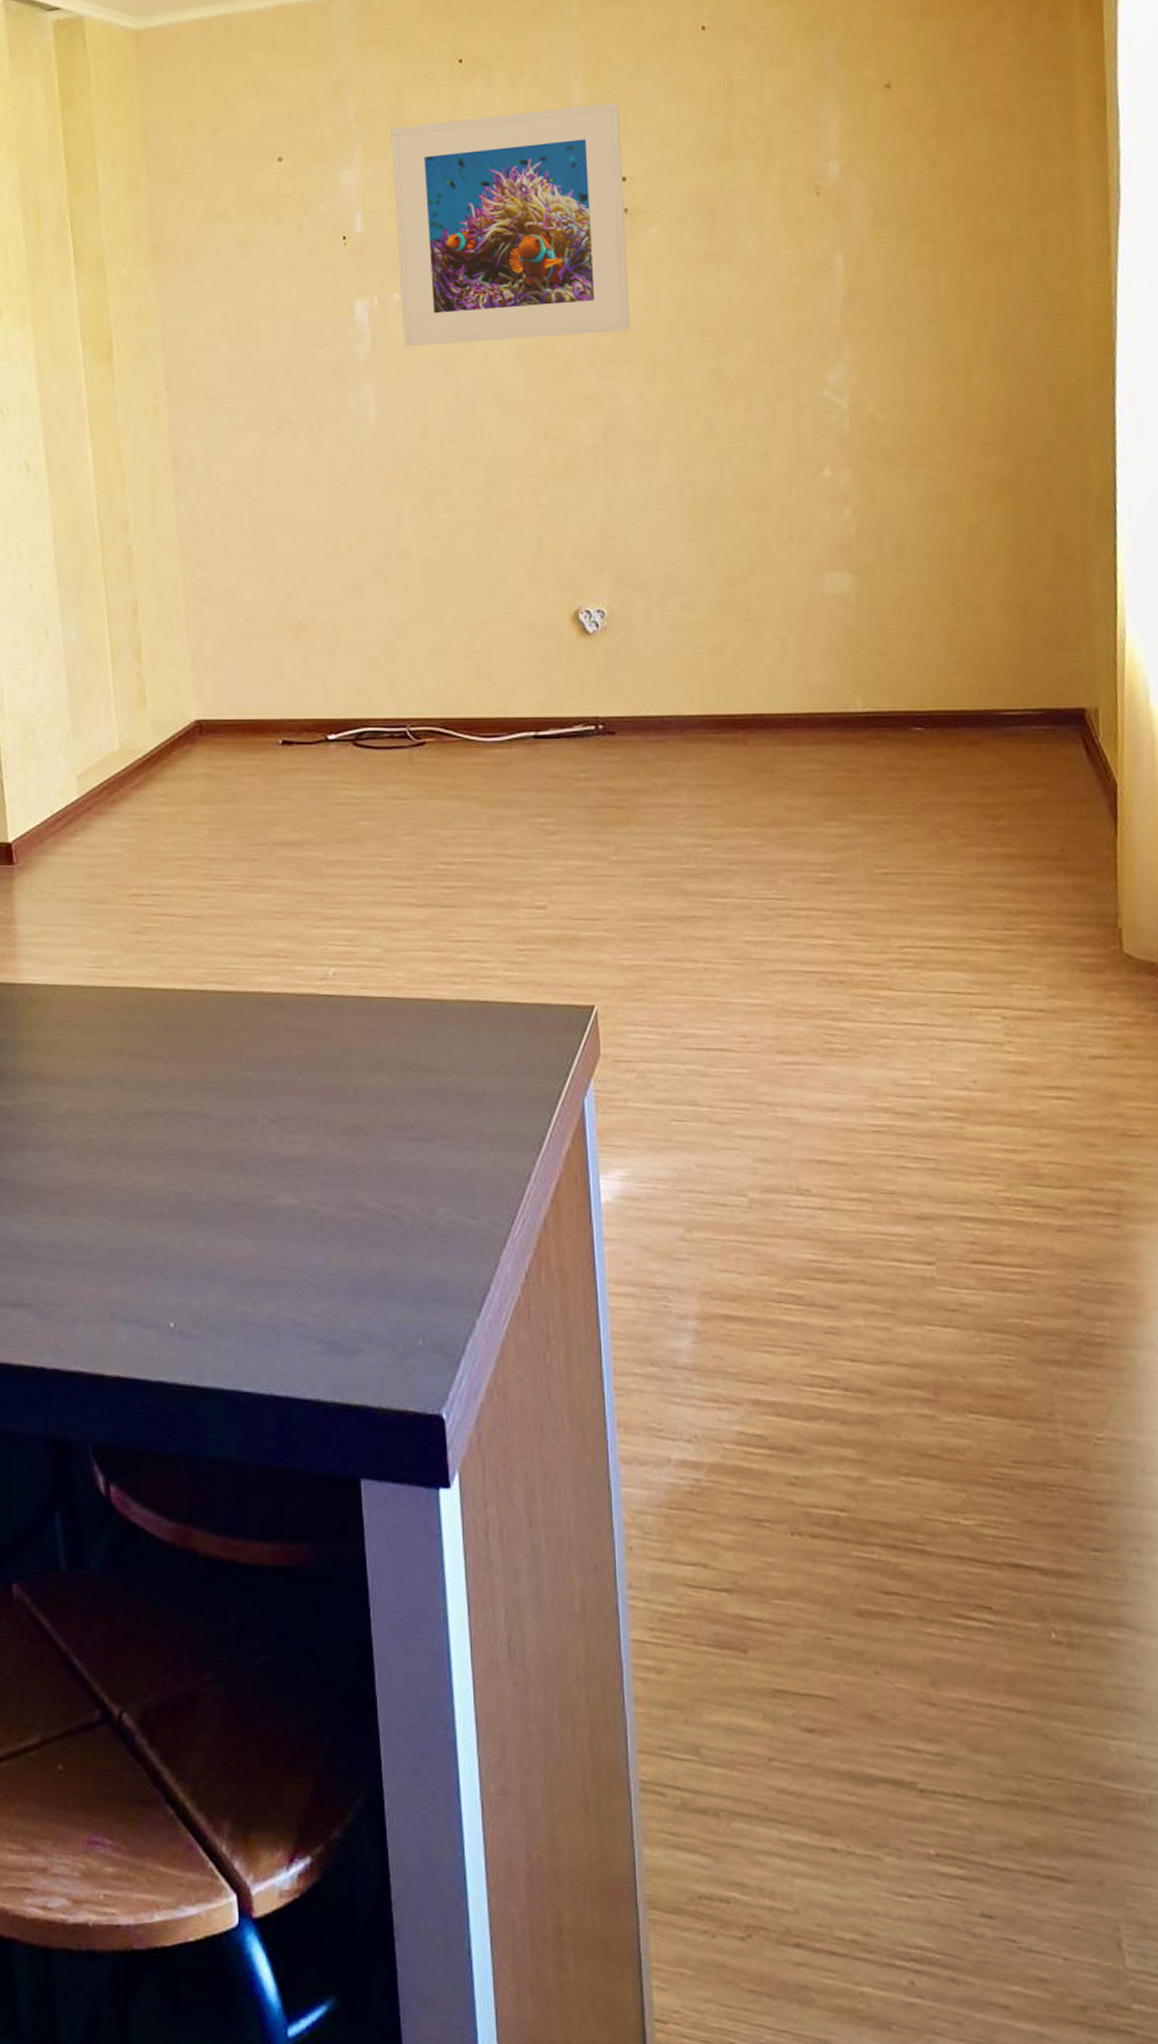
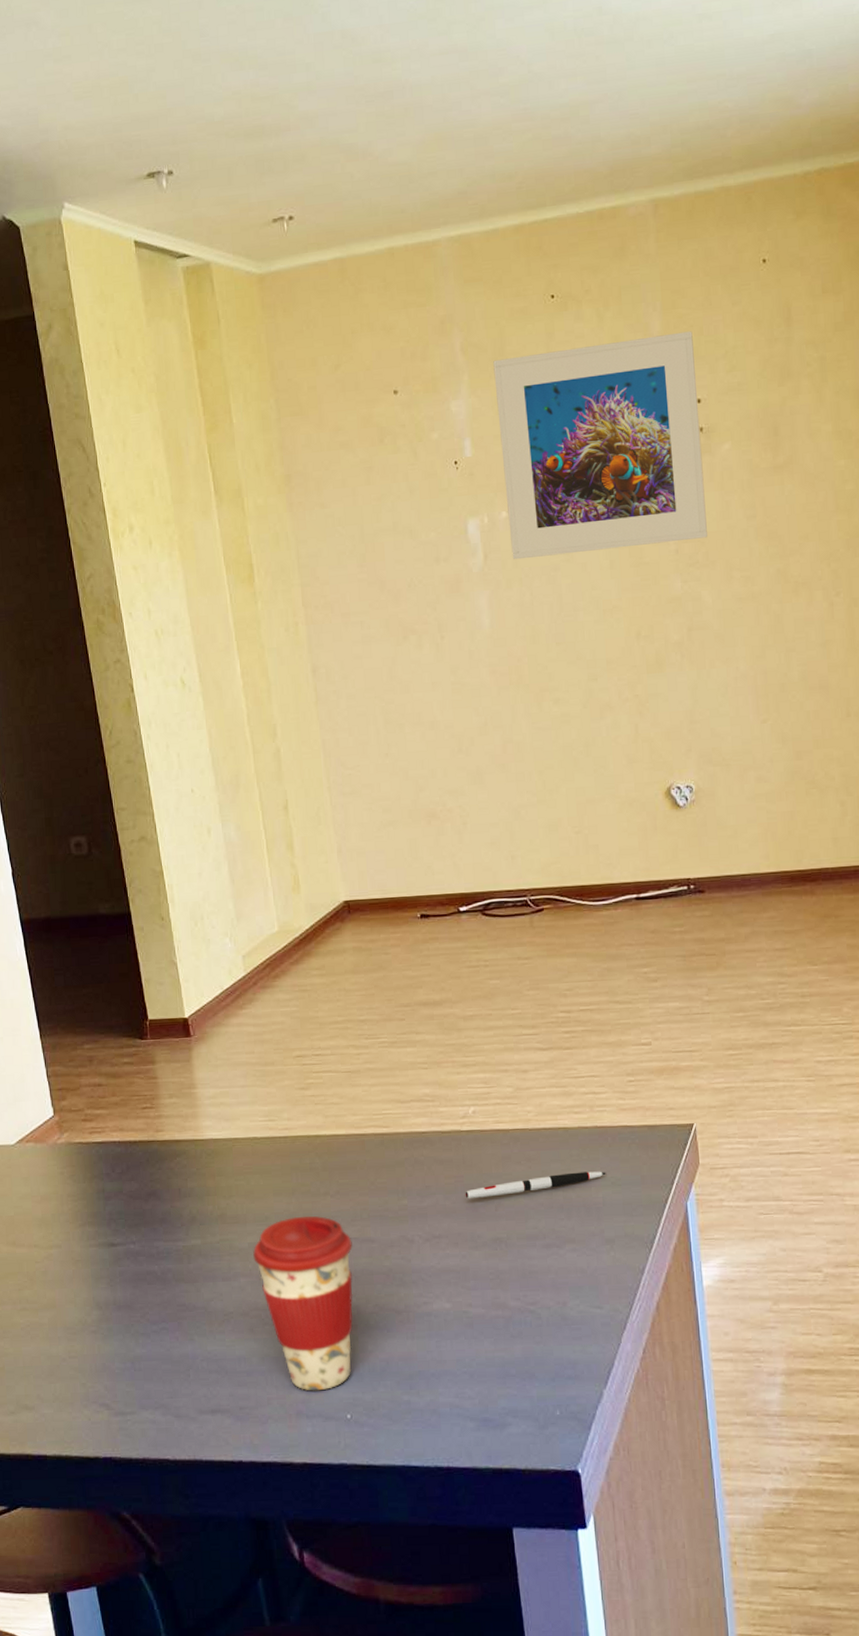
coffee cup: none [71,1081,186,1291] -> present [253,1215,353,1391]
pen: none [320,1053,489,1076] -> present [465,1171,607,1198]

